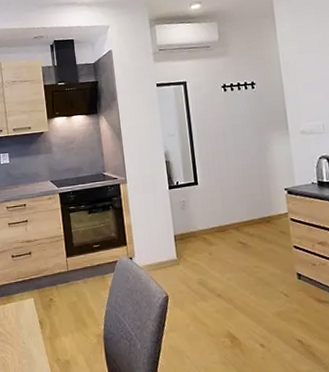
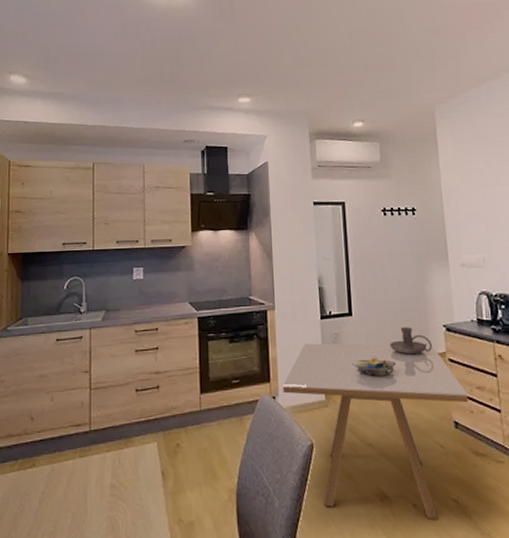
dining table: none [138,208,311,358] -> present [283,343,469,521]
decorative bowl: none [199,218,241,238] -> present [352,354,396,377]
candle holder: none [234,192,274,216] -> present [390,327,432,355]

